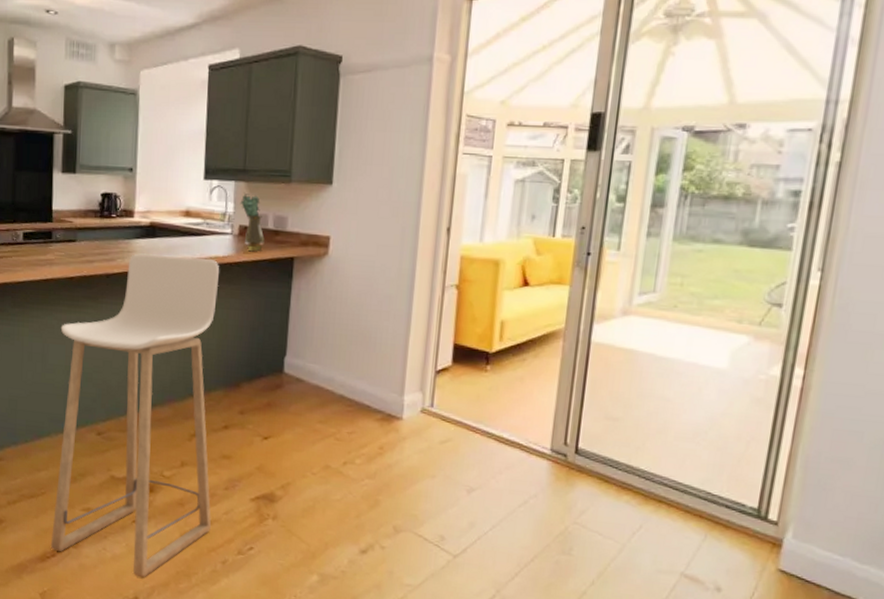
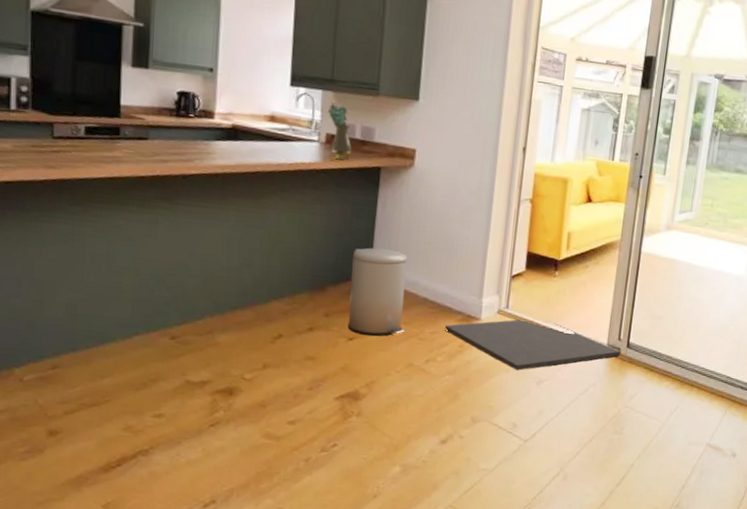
bar stool: present [51,253,220,578] -> none [116,155,306,481]
pedal bin: none [262,342,323,436] -> present [347,247,408,336]
doormat: none [362,419,568,477] -> present [444,319,621,371]

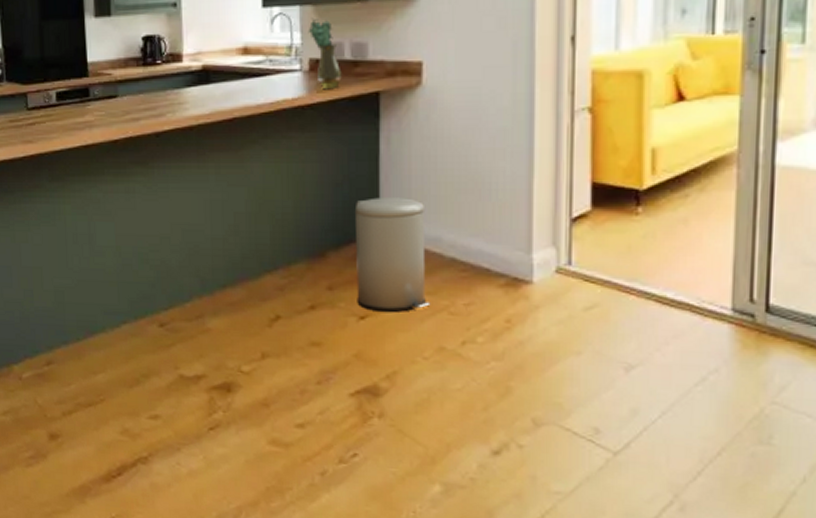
doormat: present [444,319,621,371] -> none [482,278,757,353]

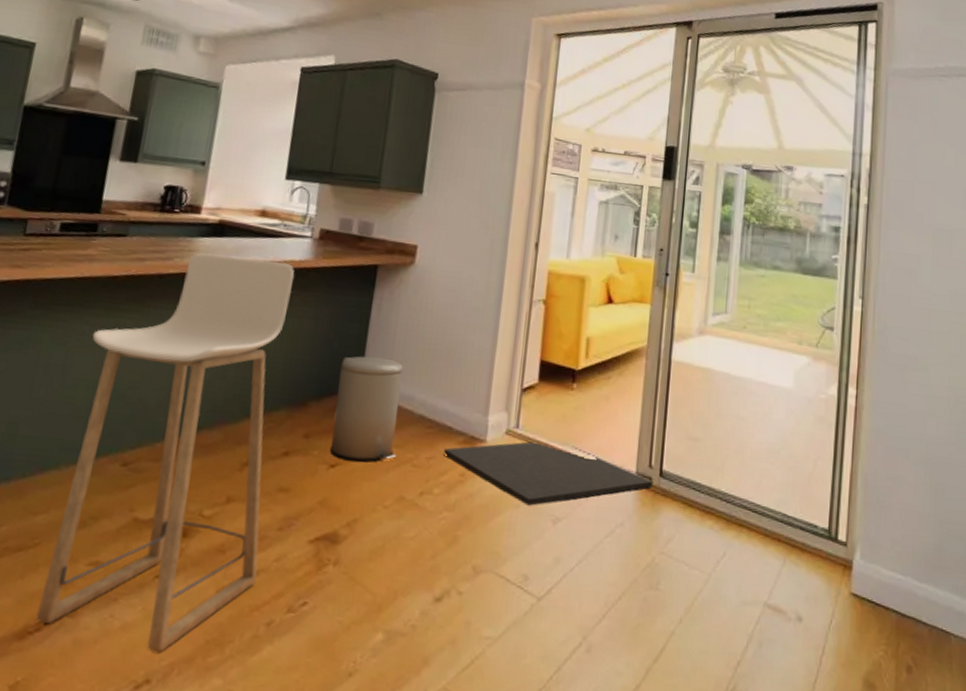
bar stool: none [107,102,303,497] -> present [36,253,295,653]
vase: present [308,18,342,90] -> none [323,195,348,257]
doormat: none [482,278,757,353] -> present [443,441,653,506]

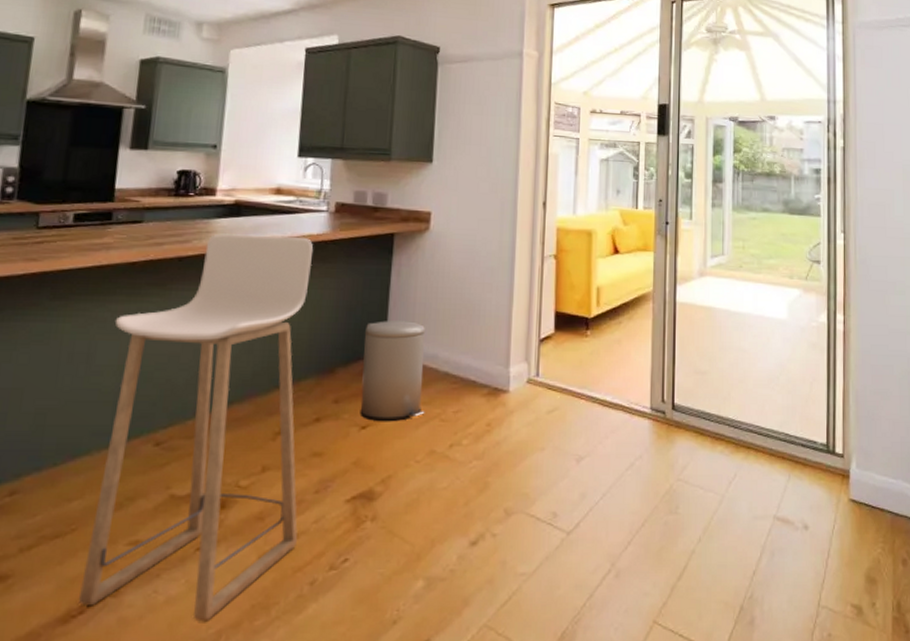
doormat: present [443,441,653,506] -> none [469,387,667,448]

